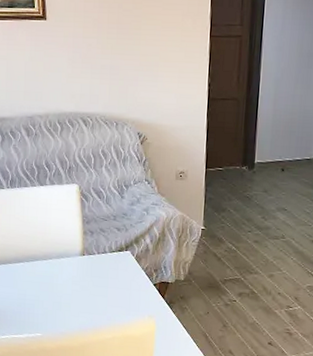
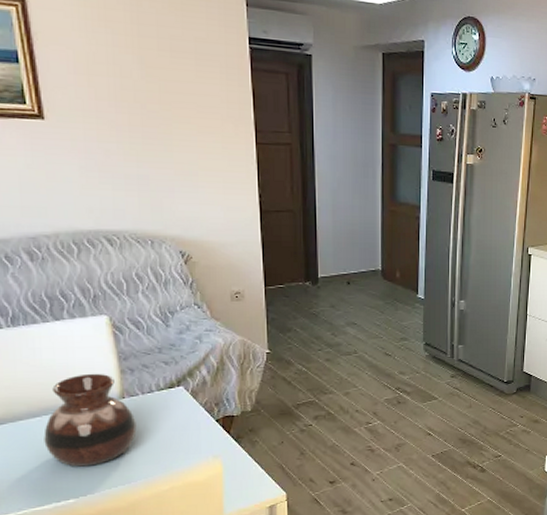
vase: none [24,231,92,308] -> present [44,373,137,467]

